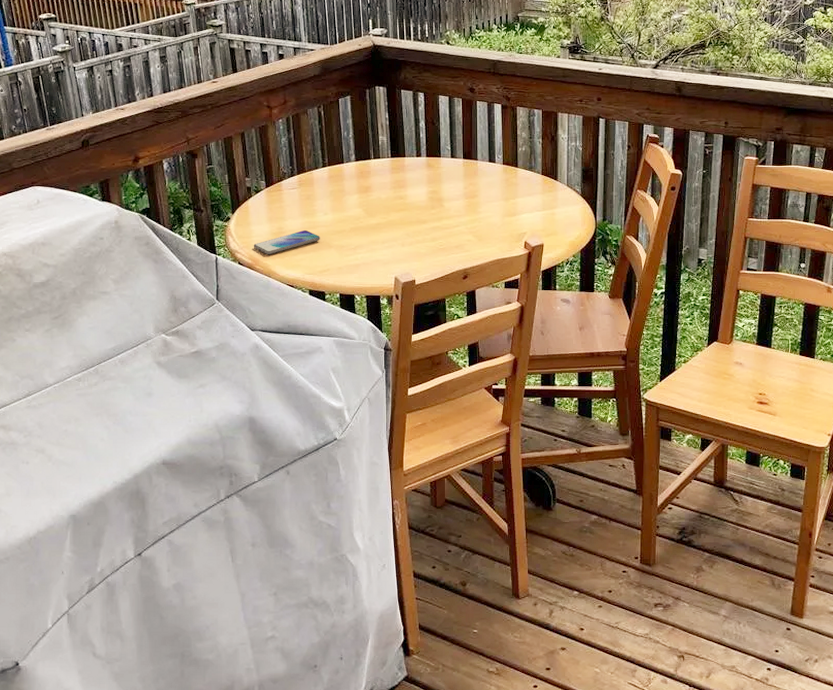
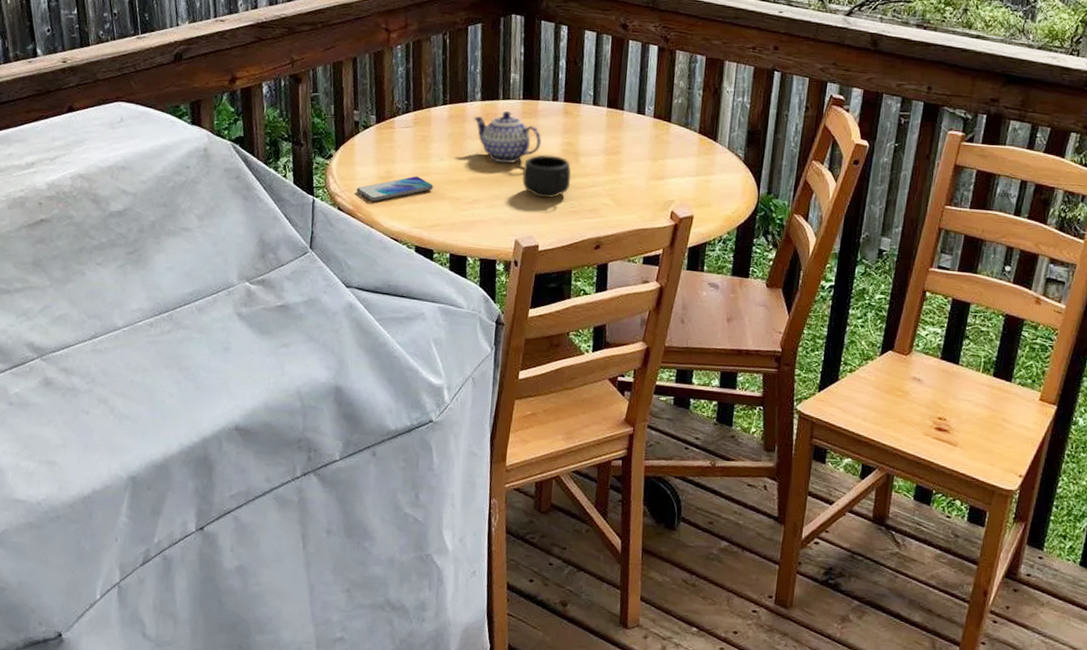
teapot: none [350,169,410,213] -> present [474,111,542,164]
mug: none [396,203,438,240] -> present [521,154,571,199]

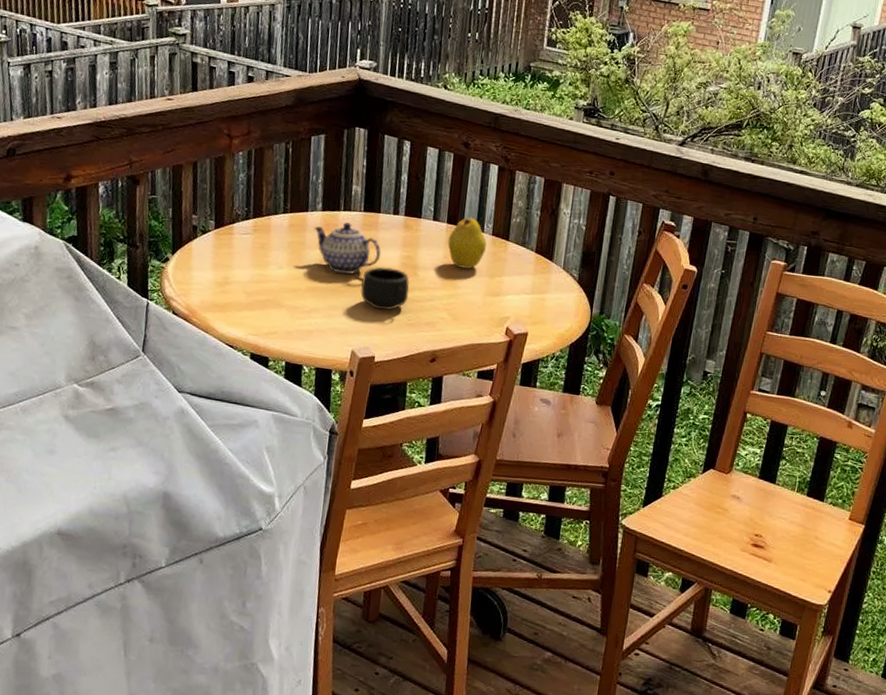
smartphone: present [356,176,433,201] -> none [192,283,271,307]
fruit: none [608,100,648,153] -> present [447,217,487,269]

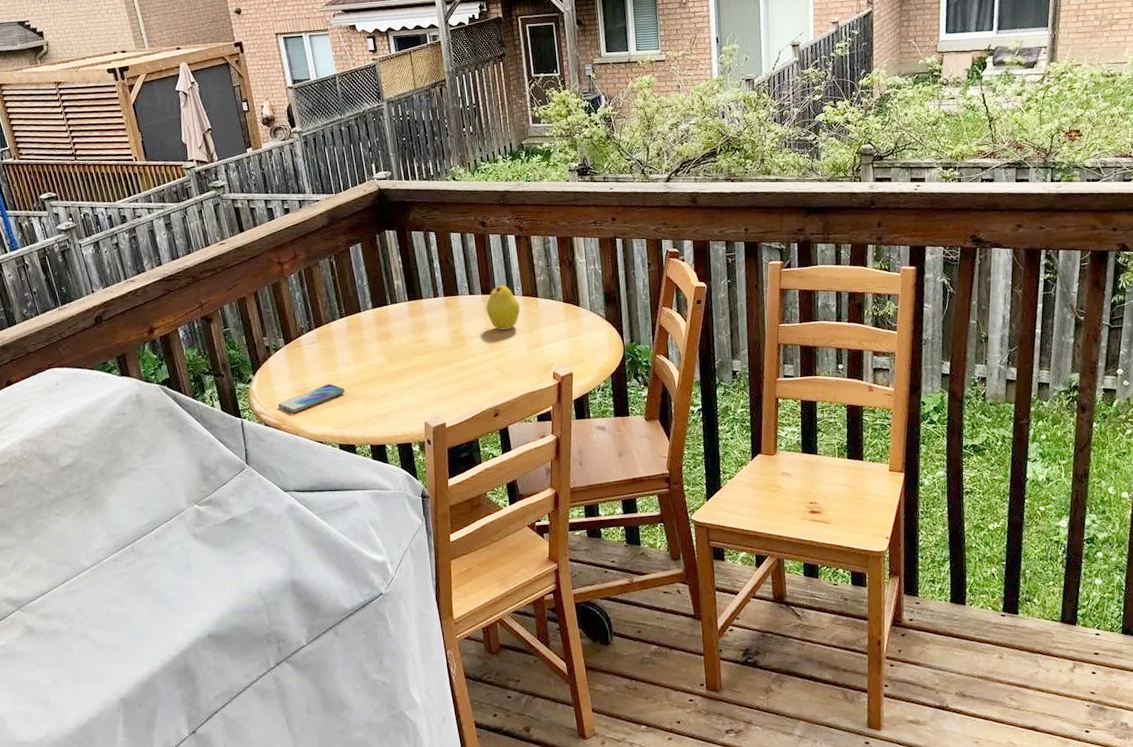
smartphone: none [192,283,271,307] -> present [278,383,345,413]
teapot: present [314,222,381,274] -> none [369,313,432,359]
mug: present [360,267,410,311] -> none [420,343,463,383]

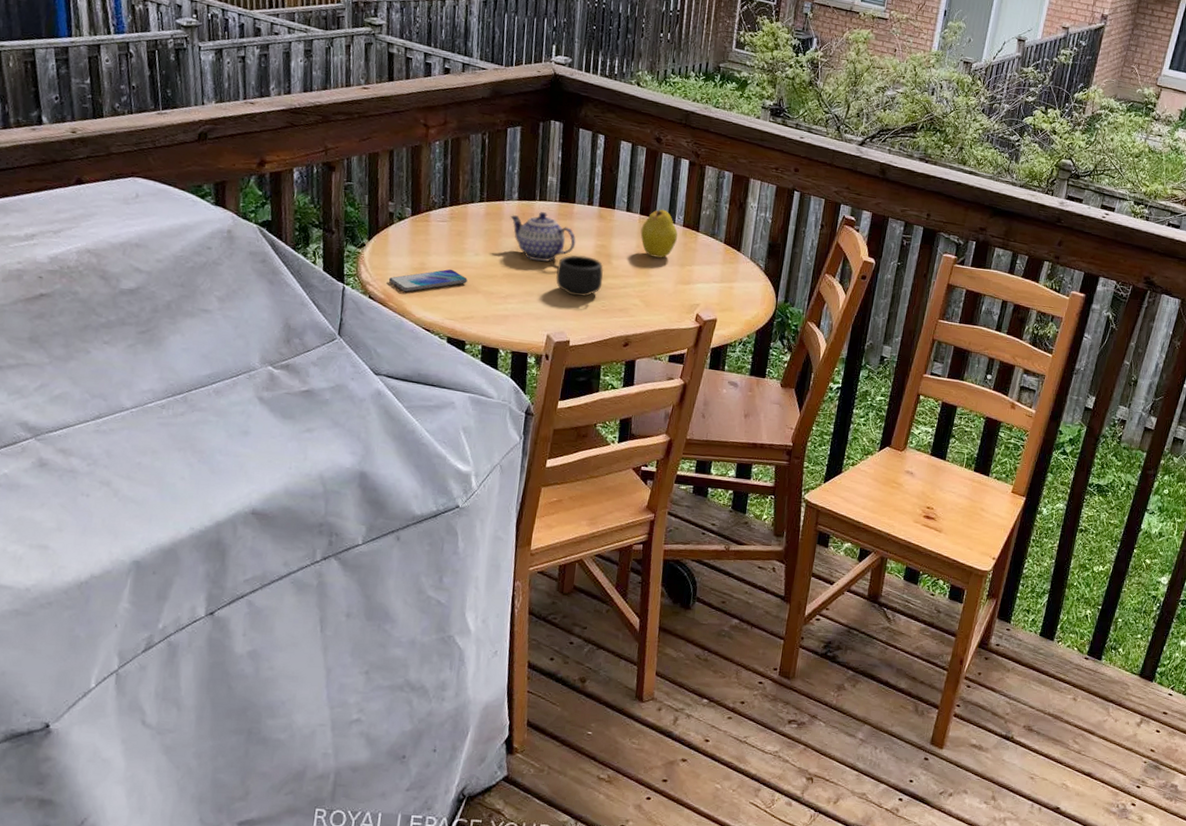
teapot: none [369,313,432,359] -> present [510,212,576,262]
mug: none [420,343,463,383] -> present [555,255,604,297]

